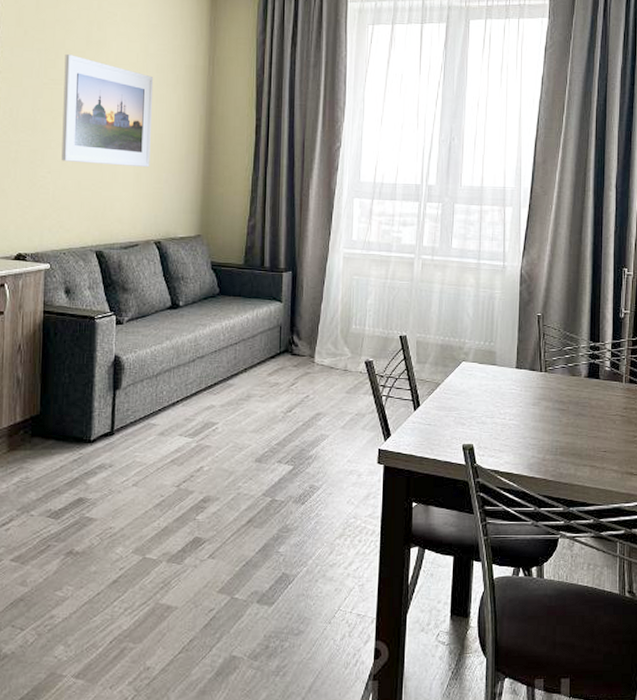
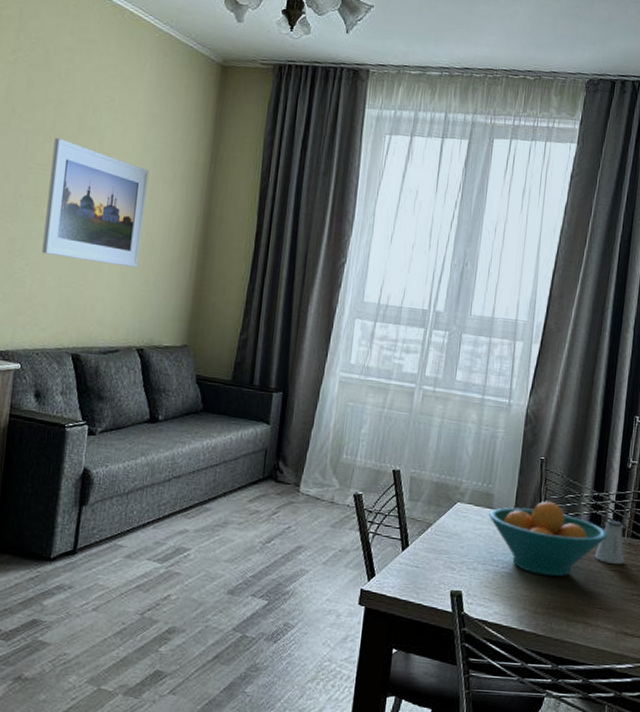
fruit bowl: none [493,354,607,425] -> present [489,501,608,577]
saltshaker: none [595,367,624,409] -> present [594,519,624,564]

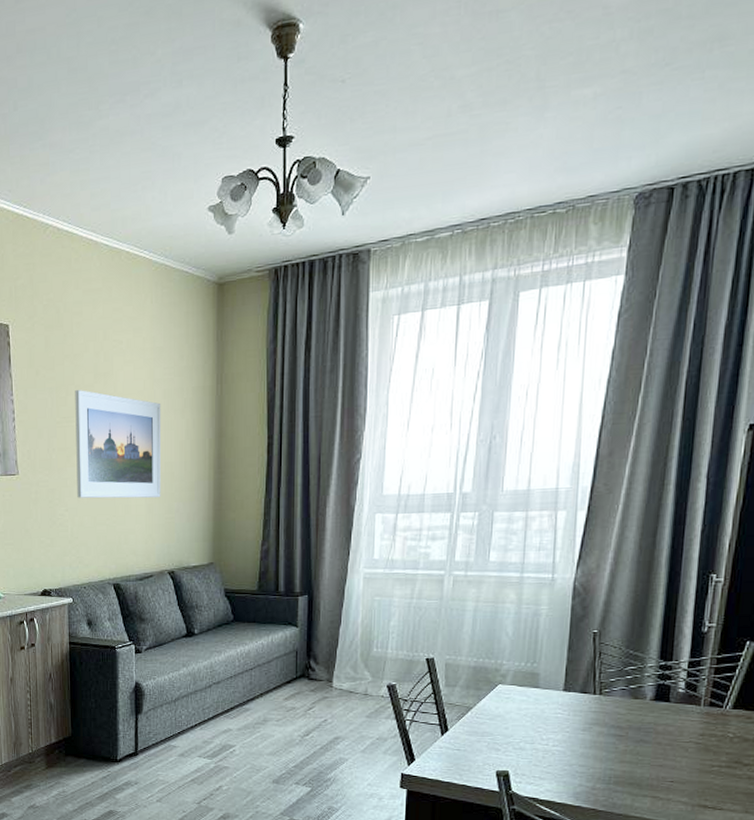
fruit bowl: present [489,501,608,577] -> none [535,675,680,752]
saltshaker: present [594,519,624,564] -> none [662,689,701,735]

